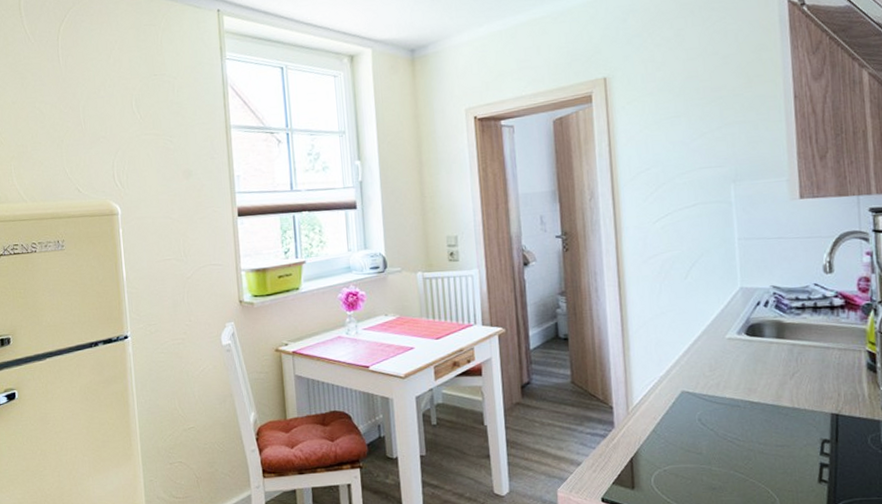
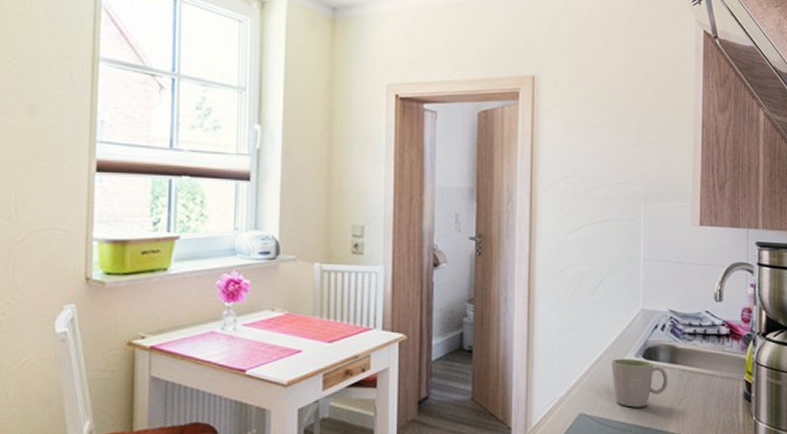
mug: none [712,336,777,384] -> present [612,358,668,408]

